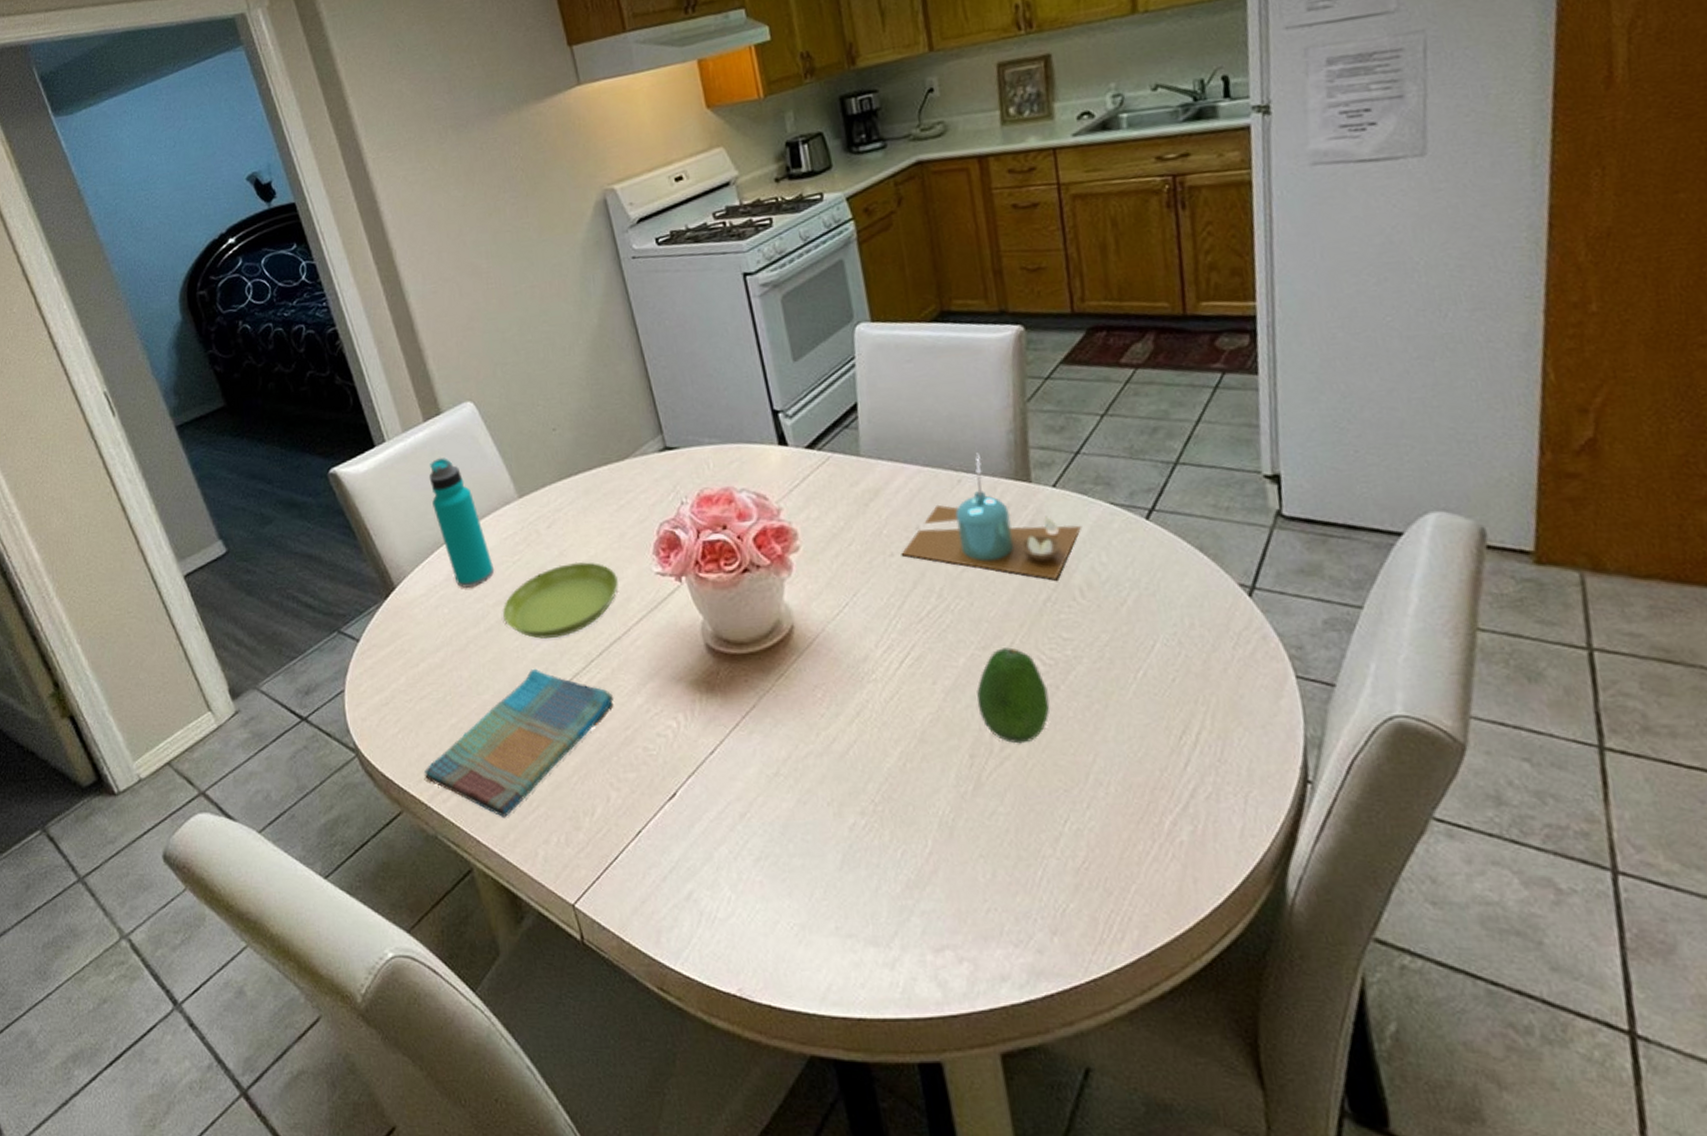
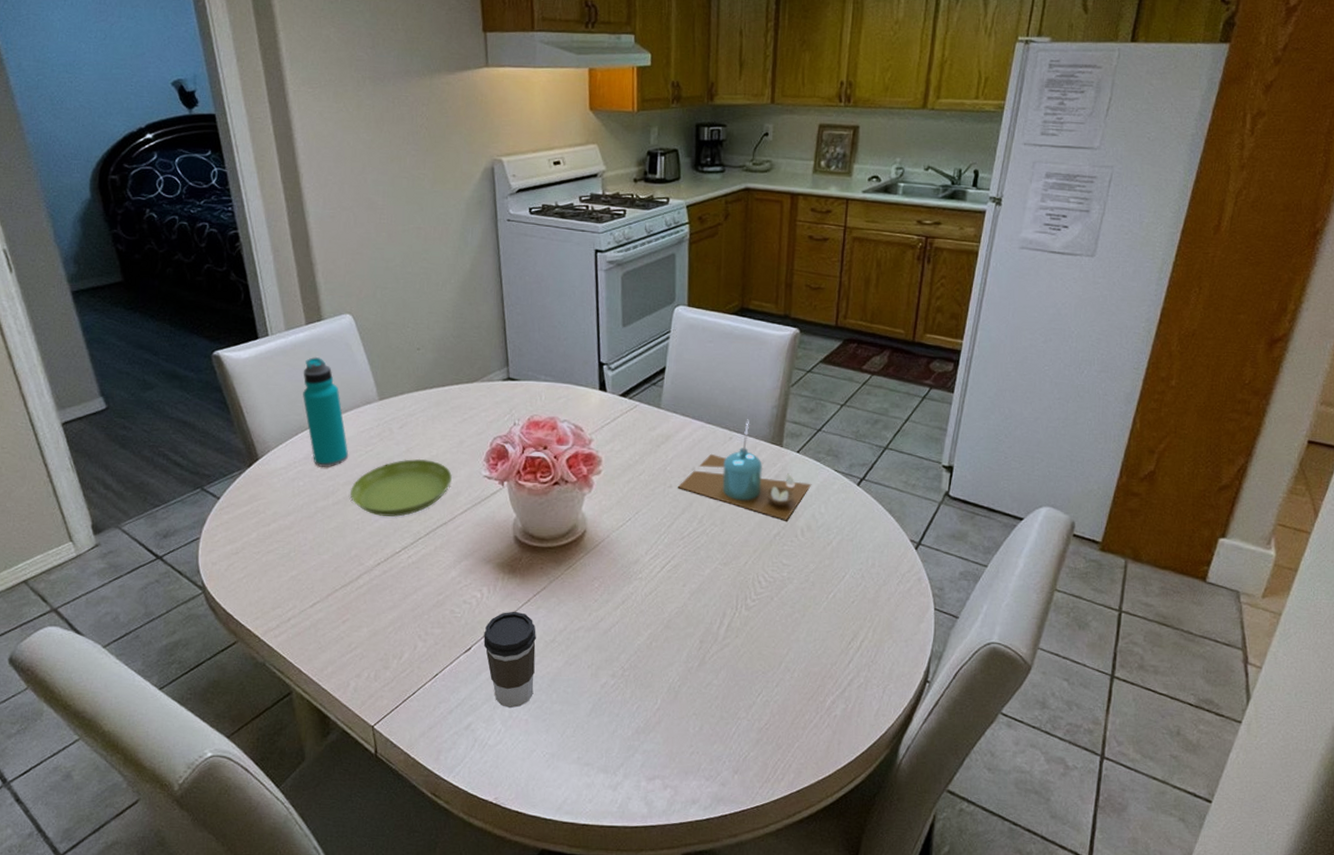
dish towel: present [424,668,613,819] -> none [262,539,432,655]
coffee cup: none [688,740,764,868] -> present [483,611,536,709]
fruit: present [976,647,1050,744] -> none [712,565,765,636]

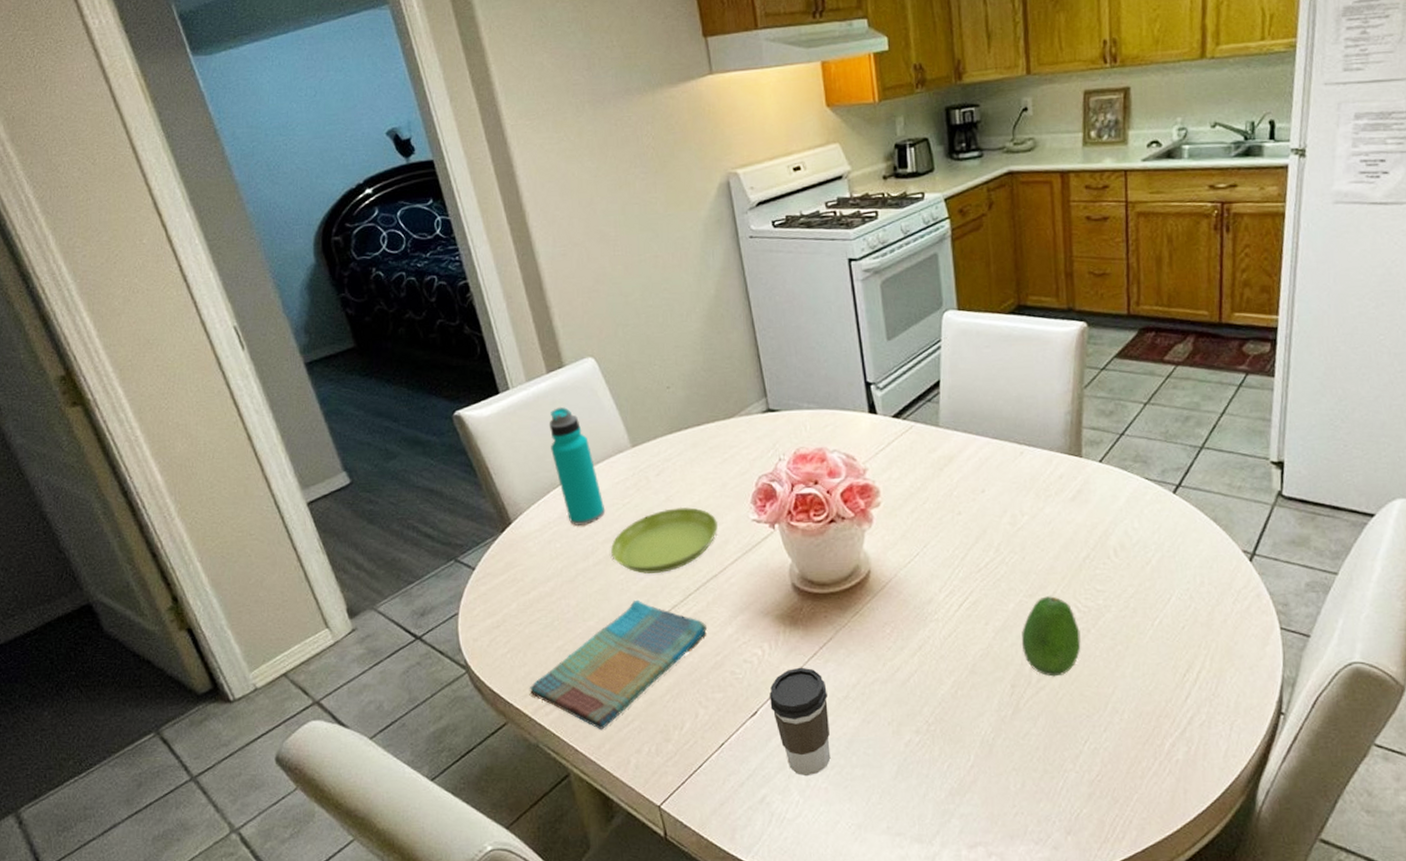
dish towel: none [262,539,432,655] -> present [530,599,707,730]
candle: present [677,419,812,520] -> none [967,429,1121,540]
fruit: none [712,565,765,636] -> present [1021,596,1081,677]

